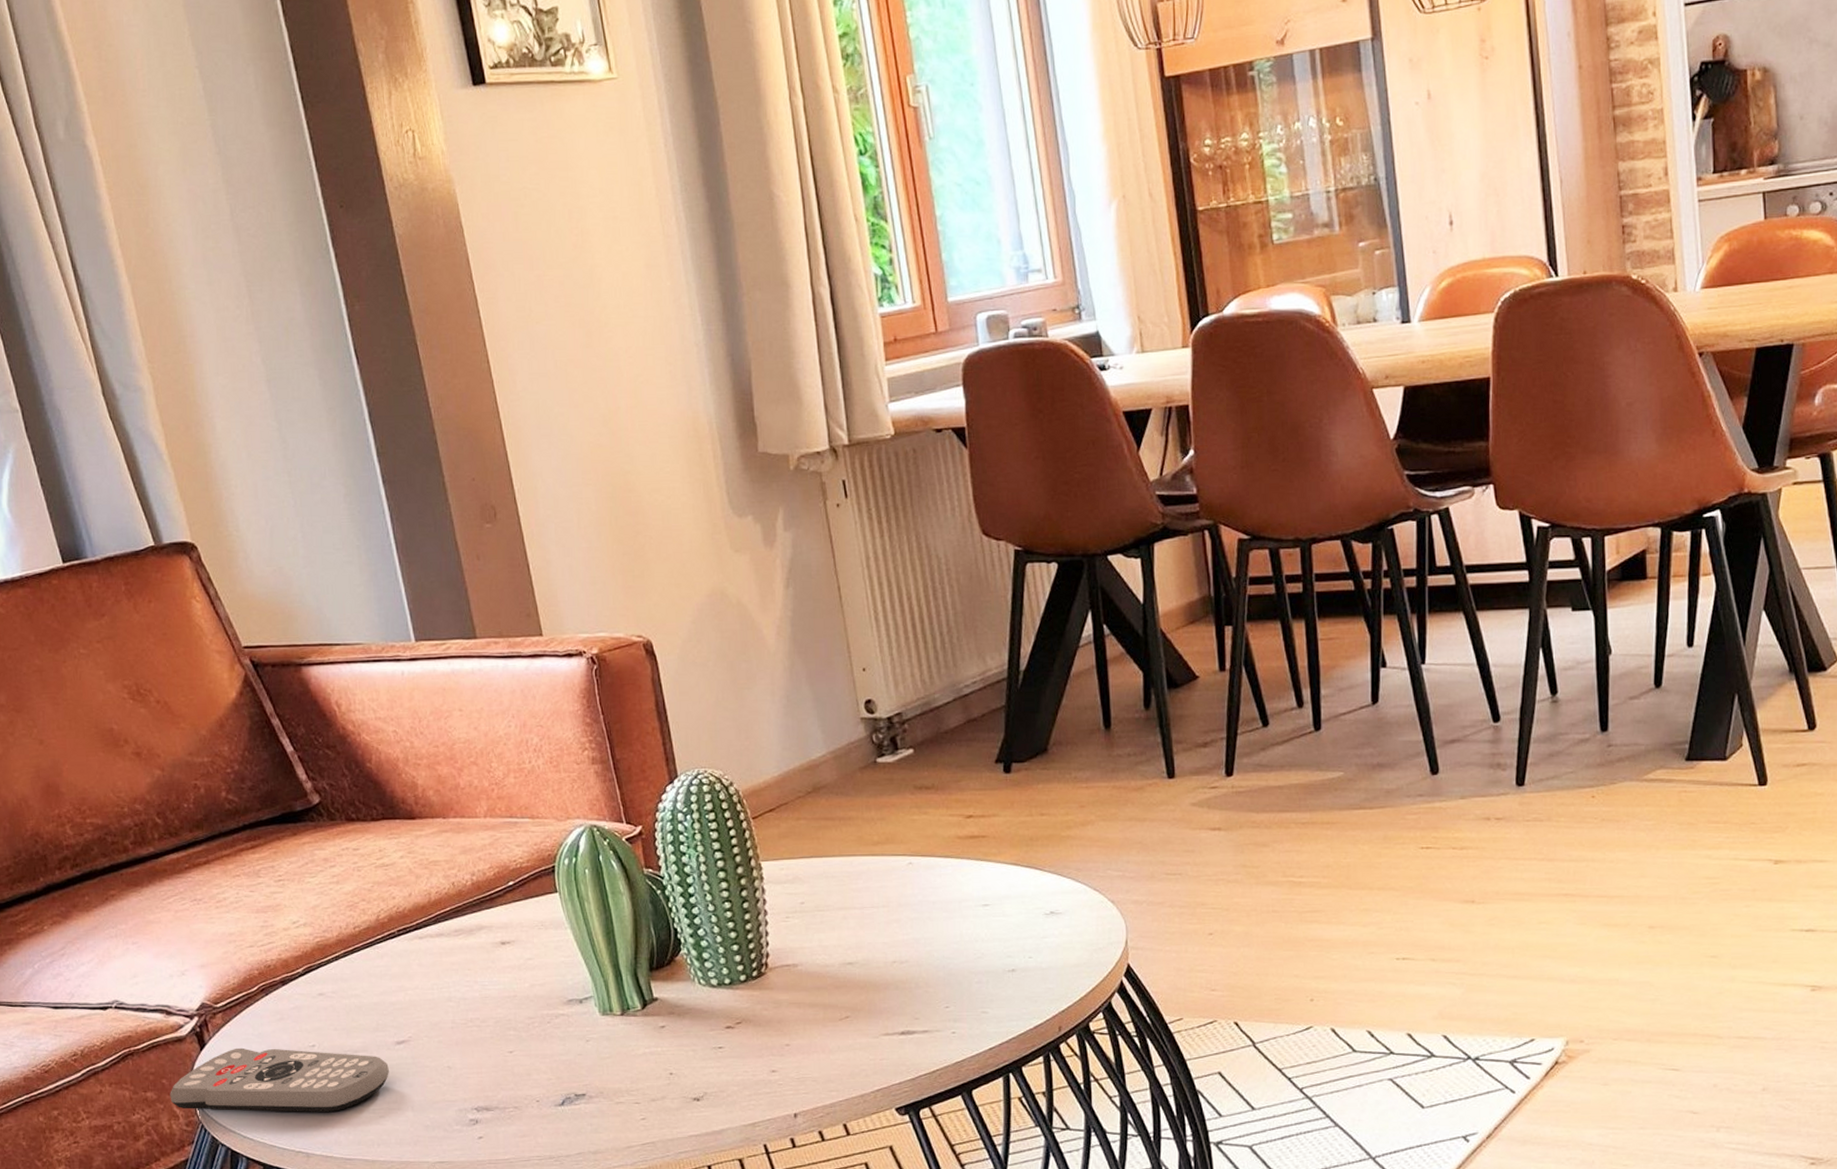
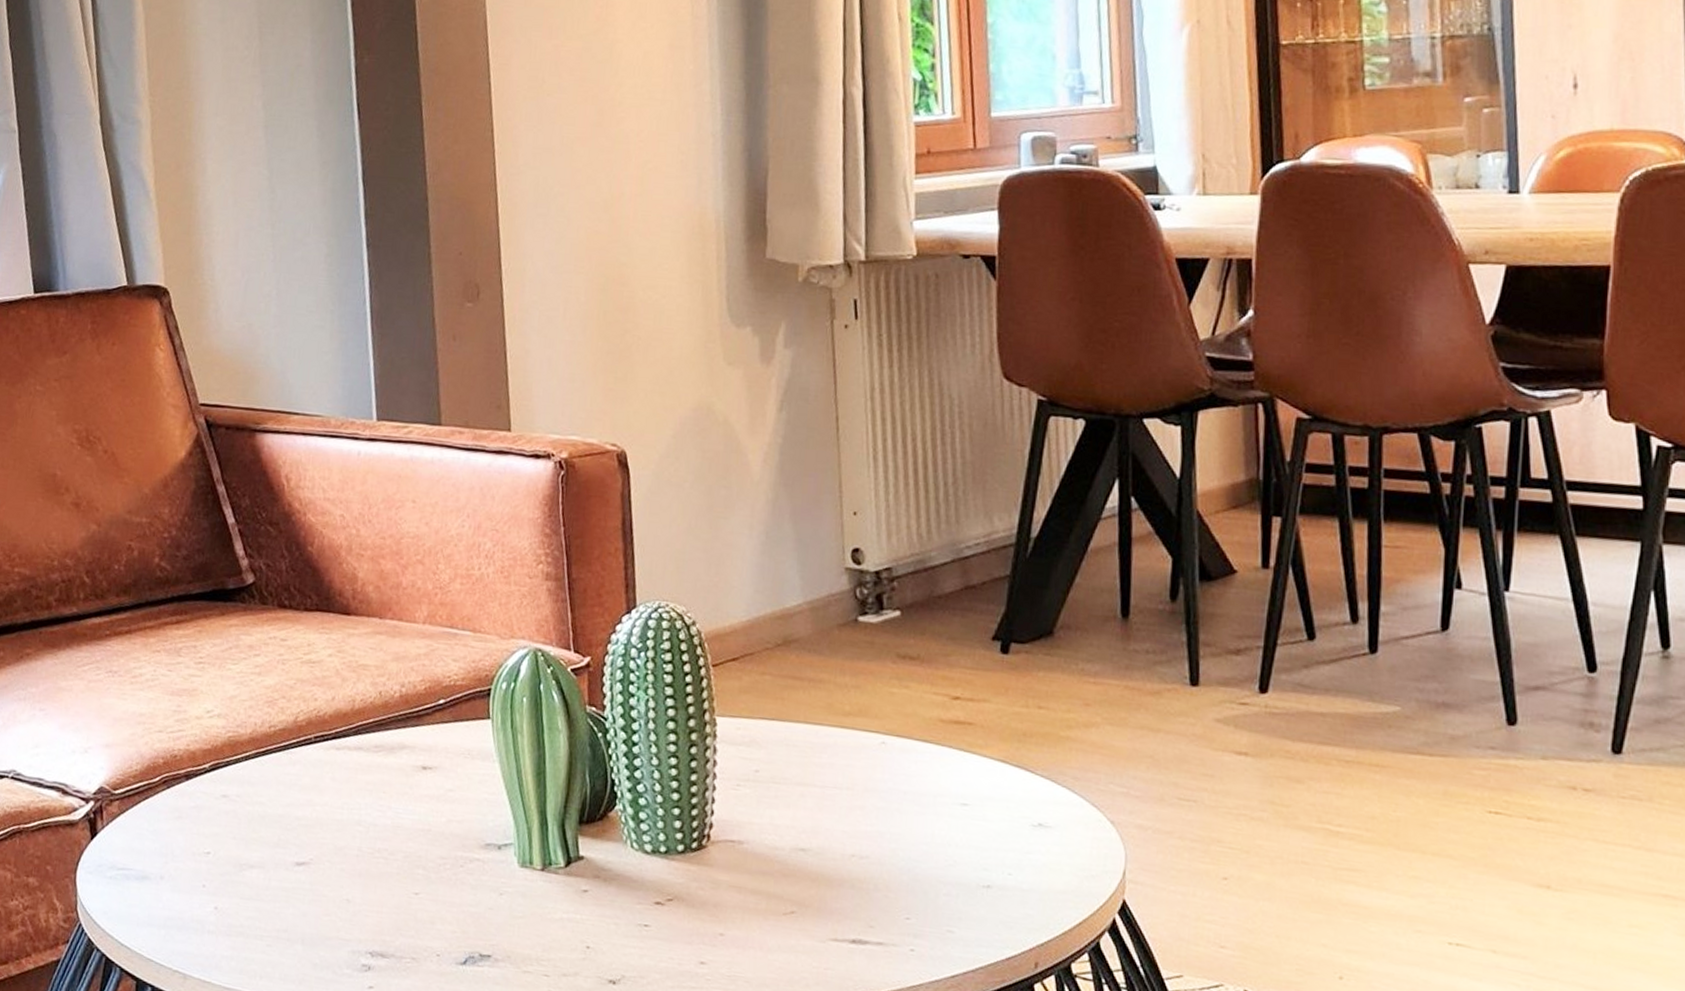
remote control: present [170,1047,390,1112] -> none [52,842,285,932]

